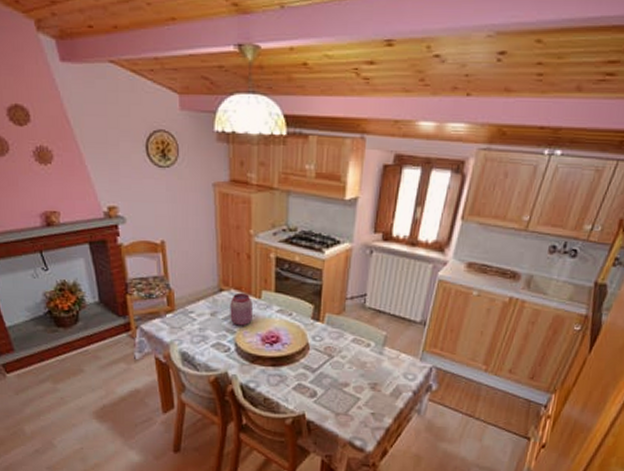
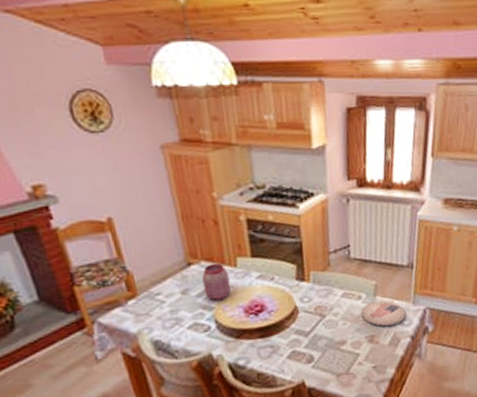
plate: none [368,351,412,377] -> present [361,300,407,326]

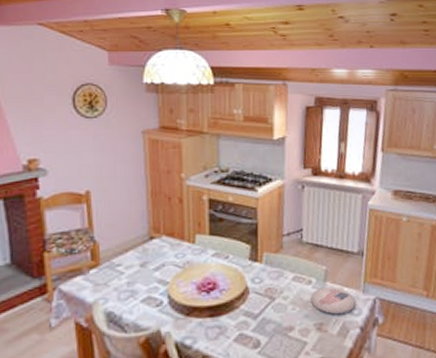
jar: present [202,263,231,301] -> none [162,238,186,275]

